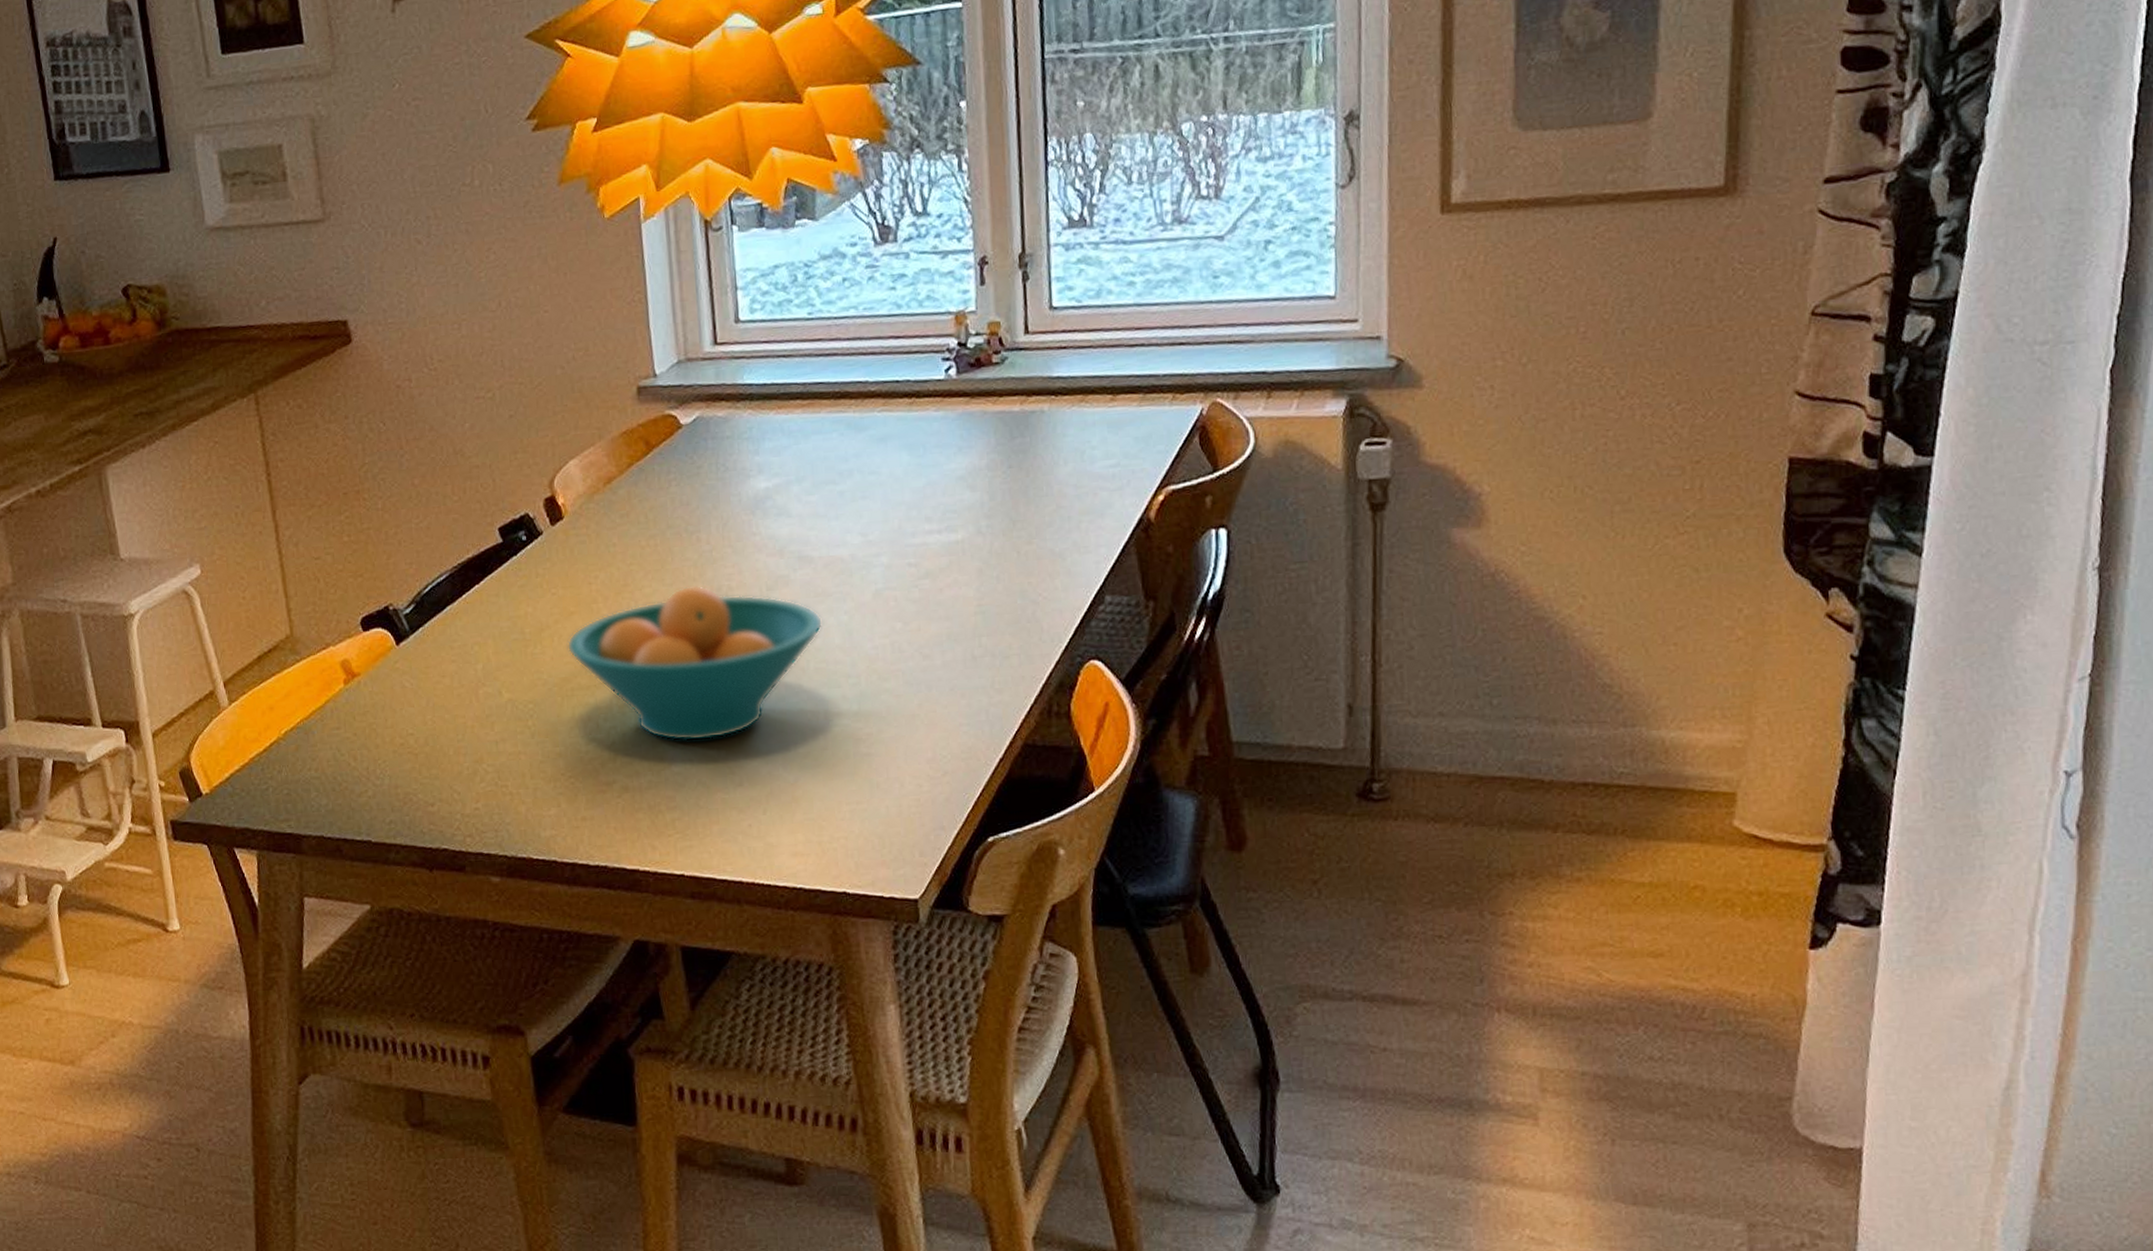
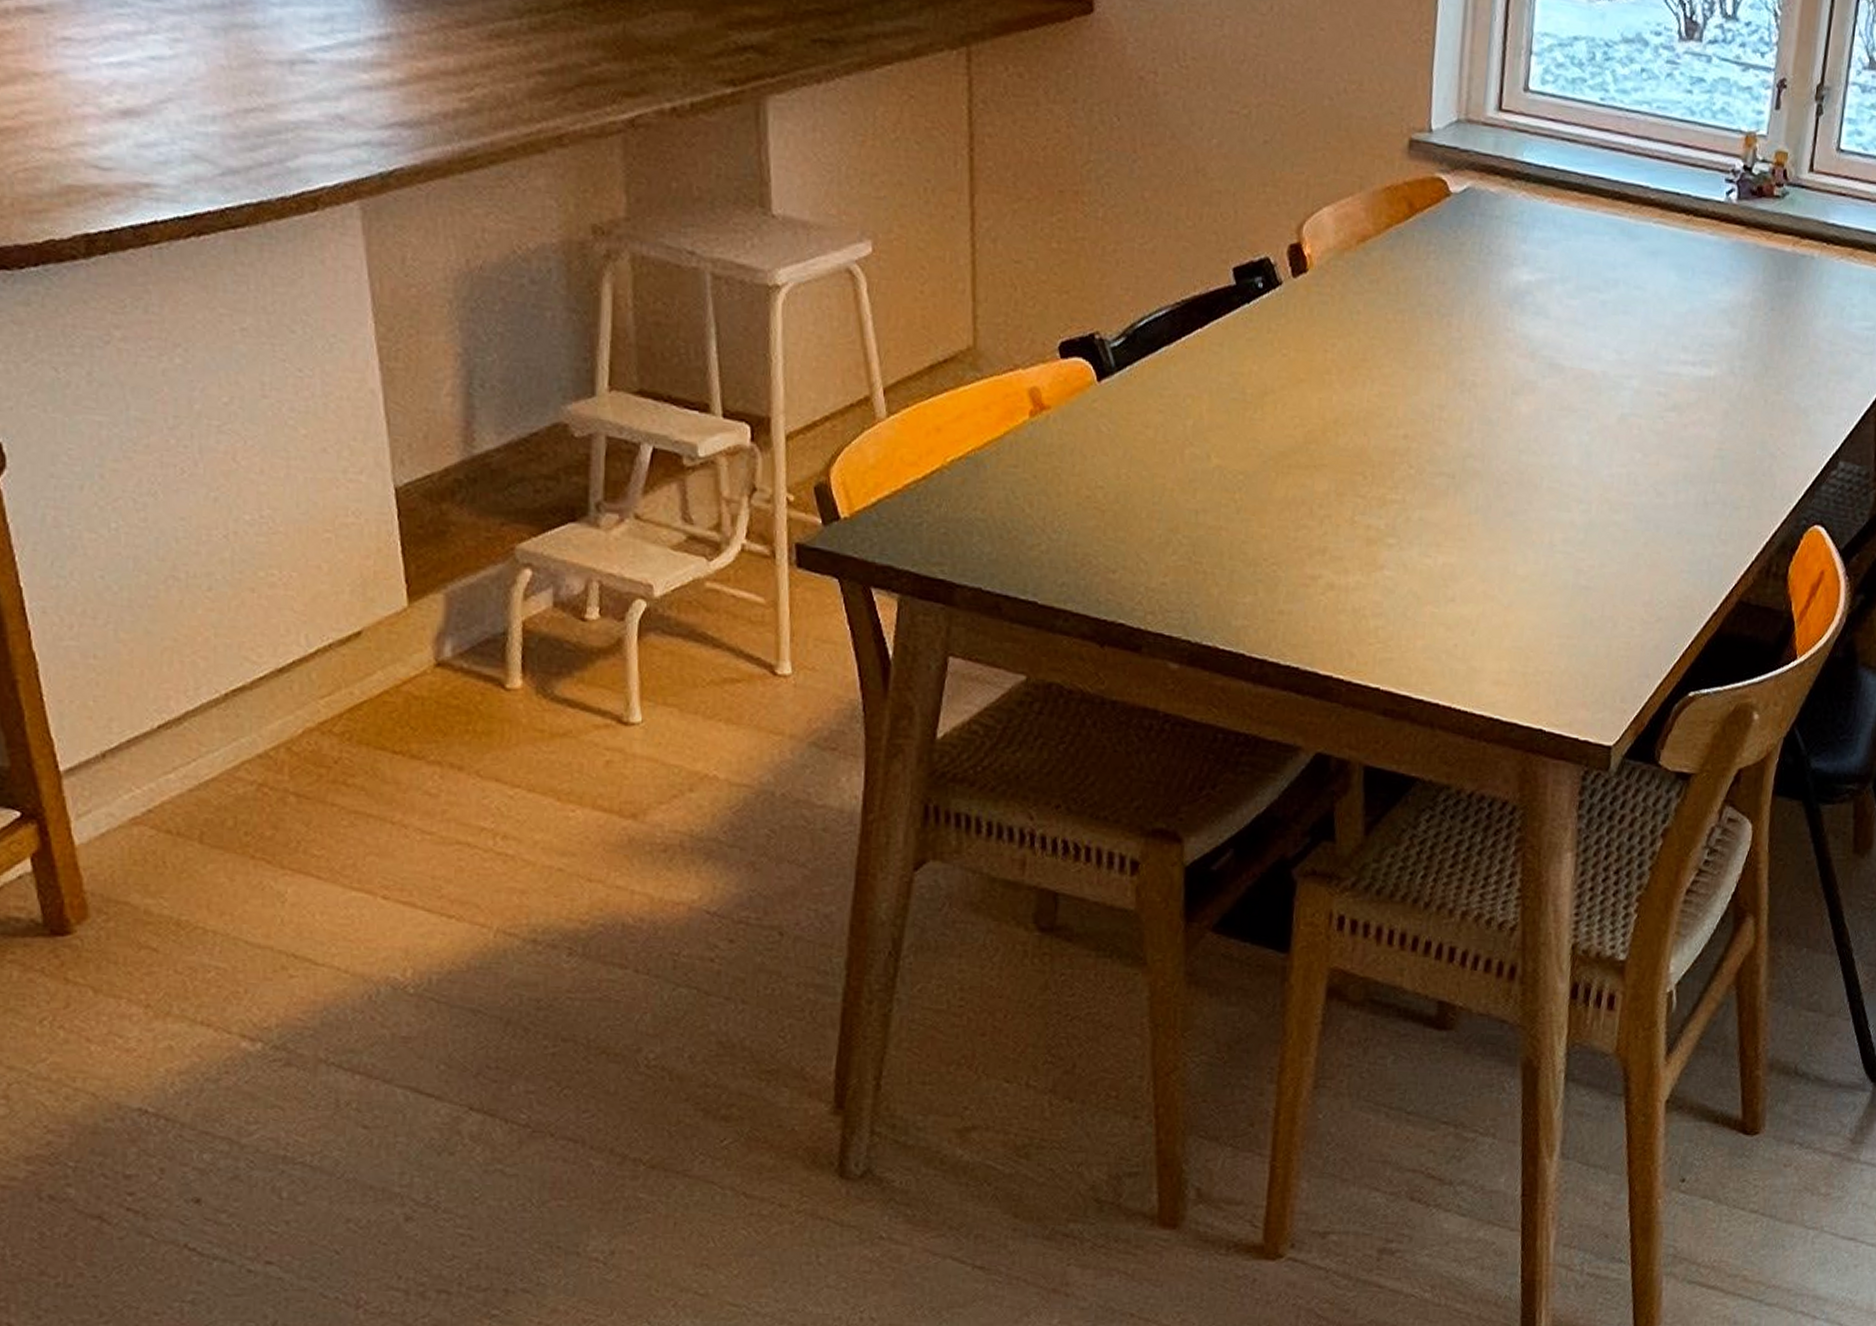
fruit bowl: present [566,585,823,742] -> none [1290,373,1564,547]

